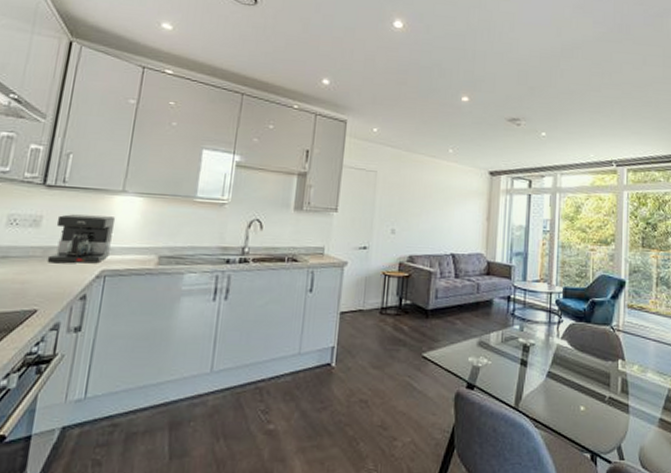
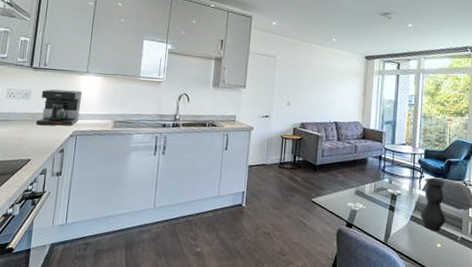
vase: none [558,323,591,390] -> present [420,178,447,231]

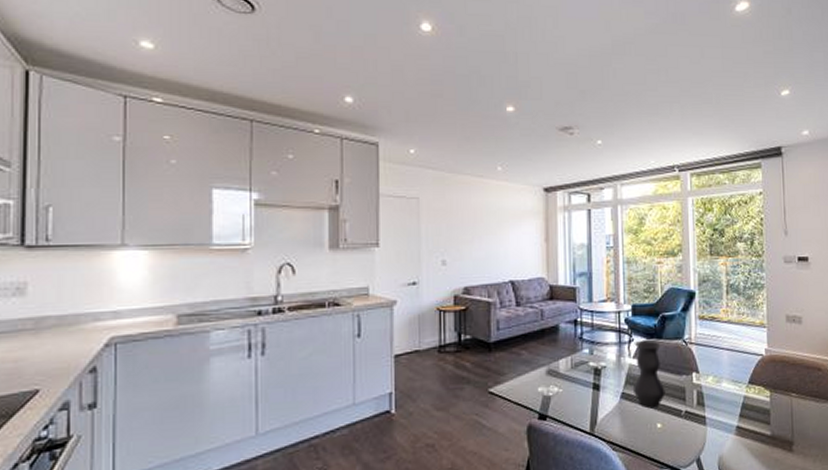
coffee maker: present [35,89,83,126] -> none [41,275,119,336]

